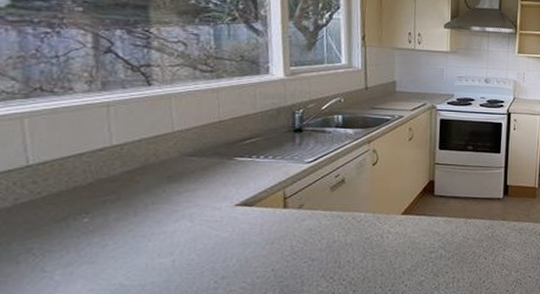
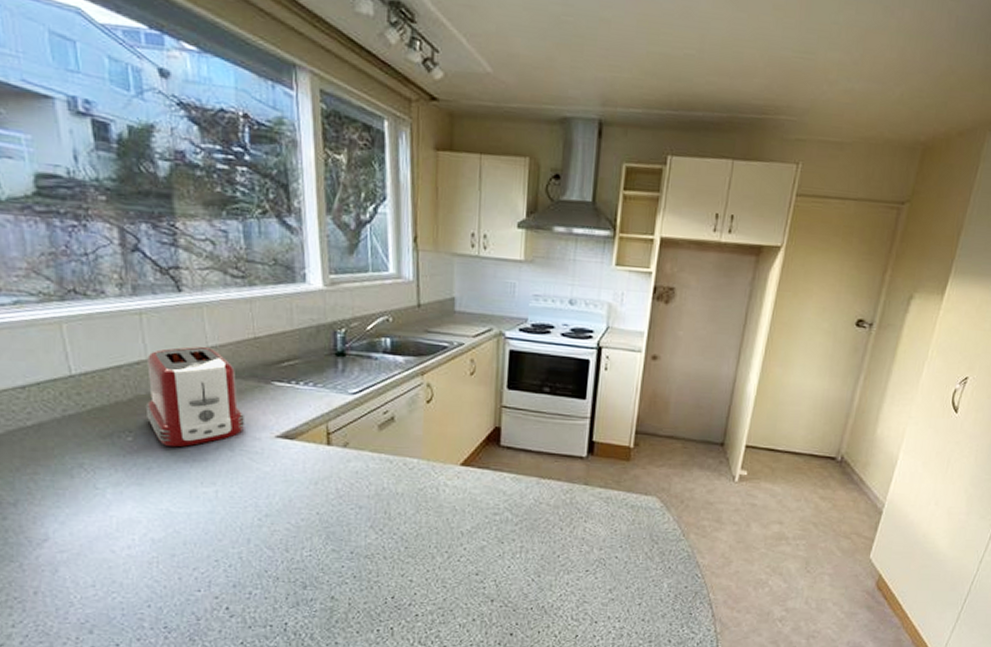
toaster: none [105,132,206,224] -> present [145,347,245,448]

